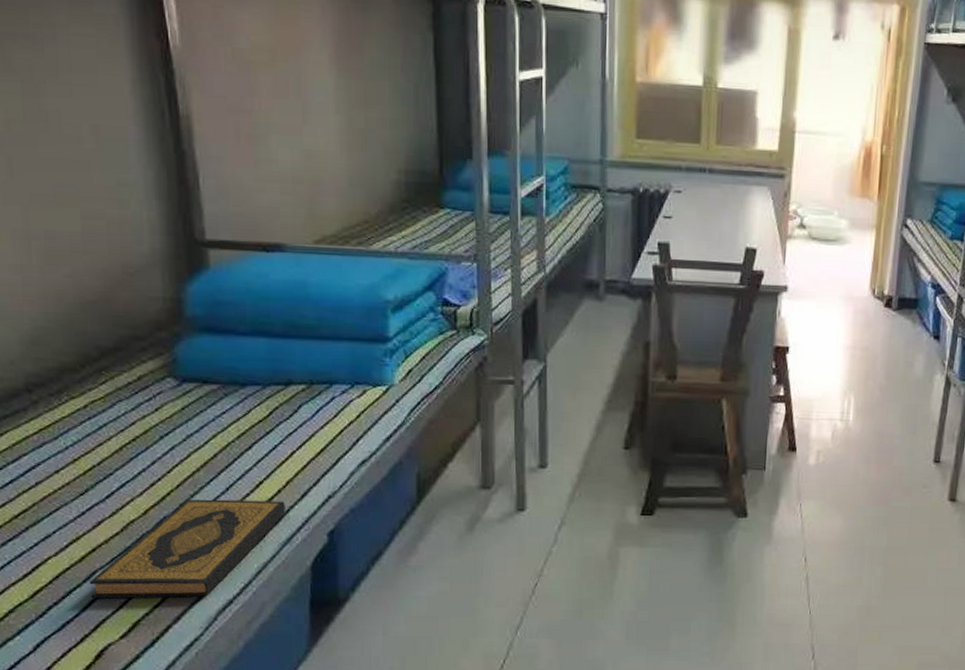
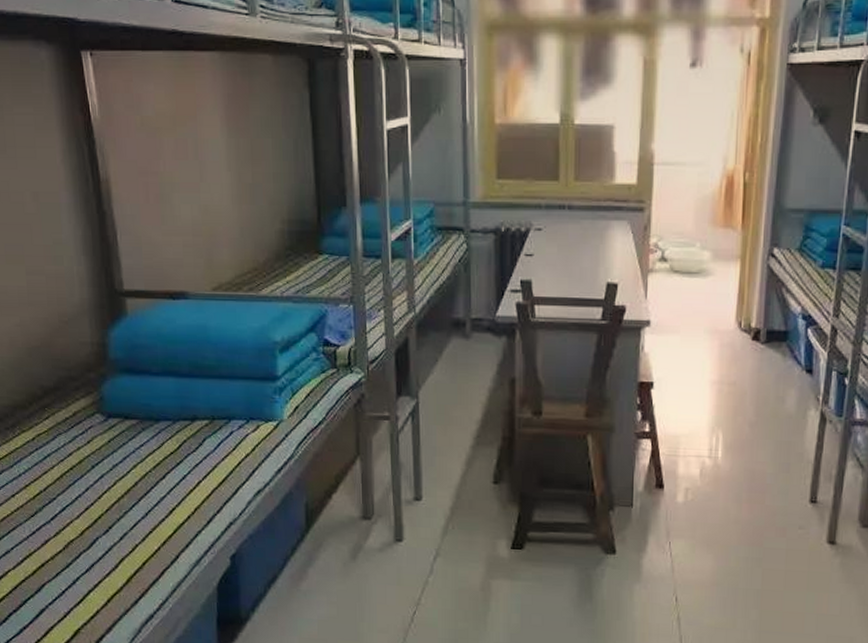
hardback book: present [89,499,285,599] -> none [39,523,194,611]

